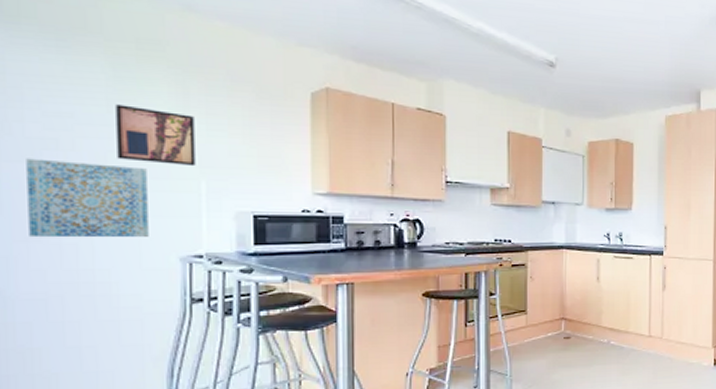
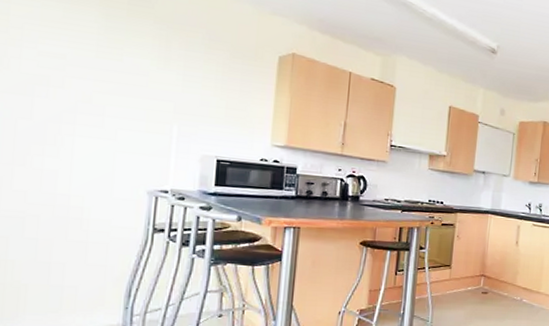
wall art: present [26,158,149,238] -> none [15,91,126,170]
wall art: present [116,104,196,167] -> none [101,51,173,112]

